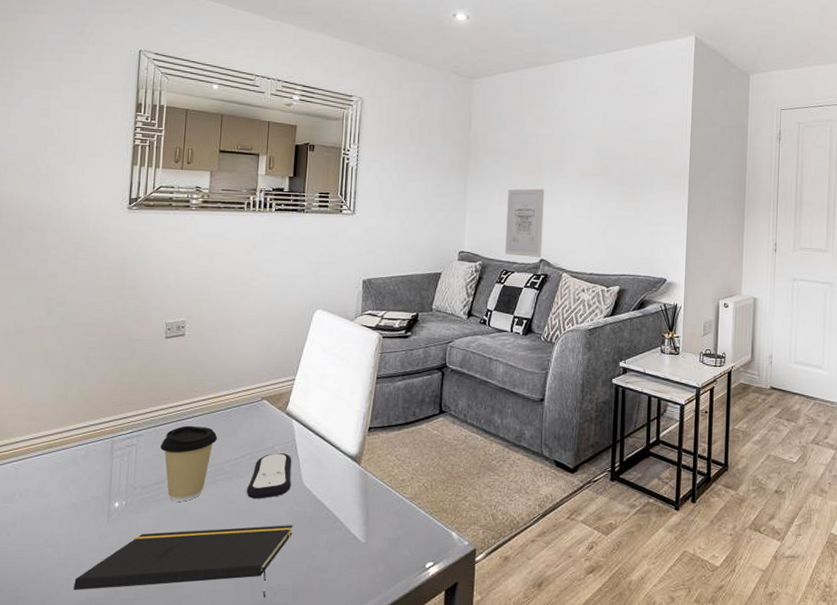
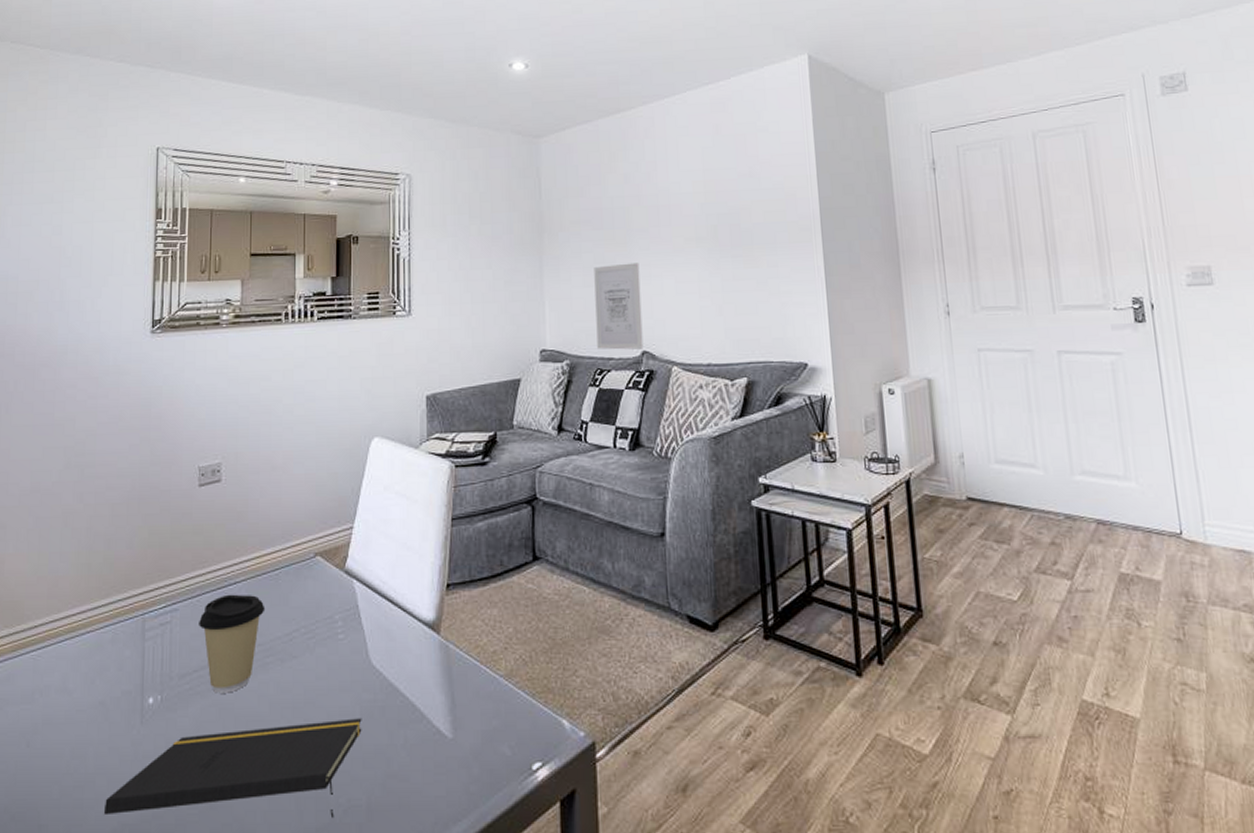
remote control: present [246,453,292,499] -> none [302,624,356,686]

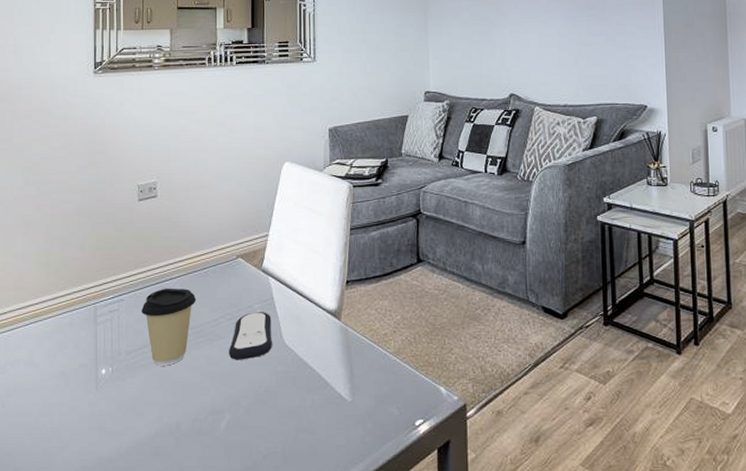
notepad: present [103,718,362,818] -> none [67,386,278,462]
remote control: none [302,624,356,686] -> present [228,312,272,360]
wall art: present [594,262,644,350] -> none [471,20,511,93]

